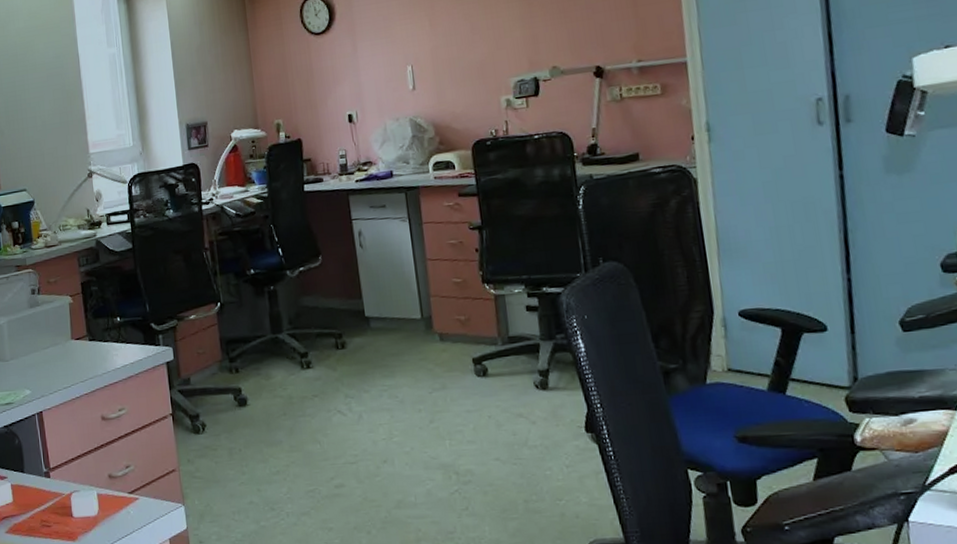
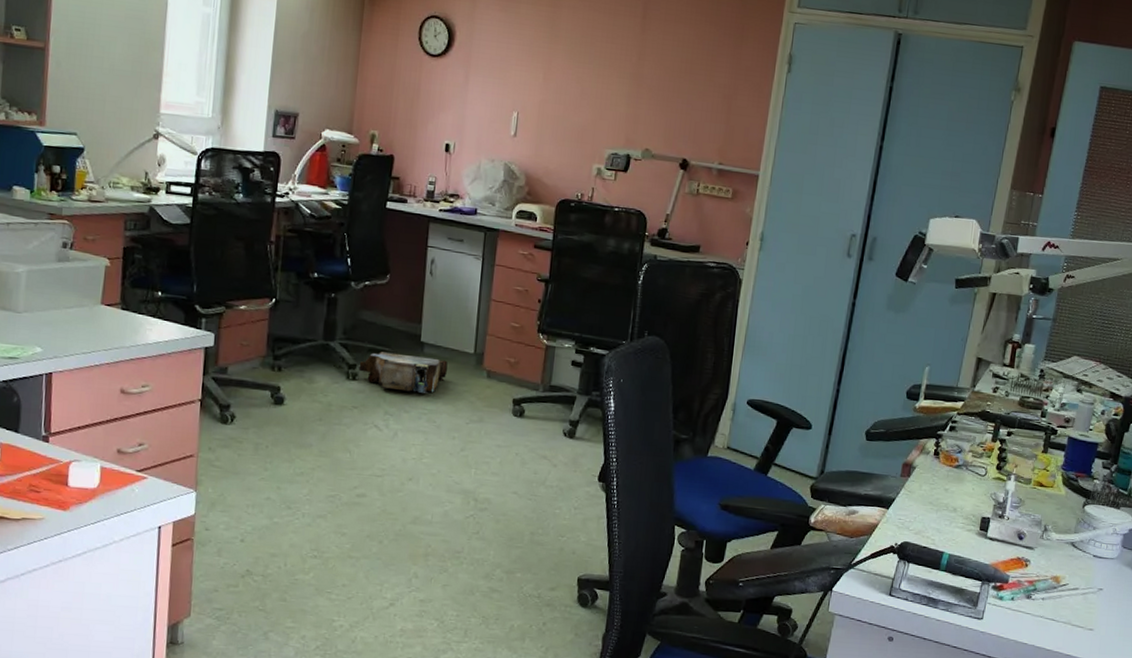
cardboard box: none [310,331,398,371] -> present [358,352,448,393]

